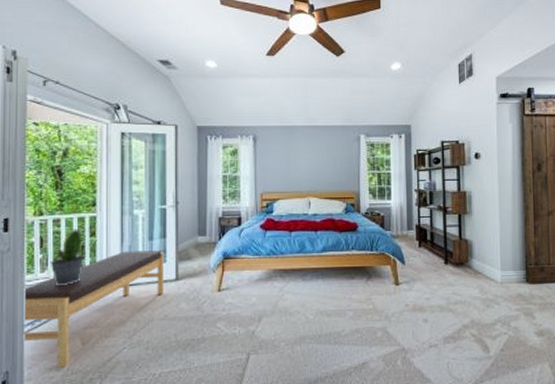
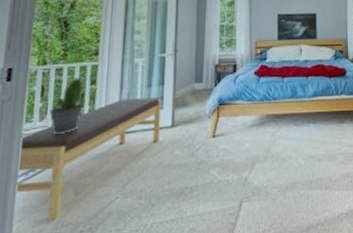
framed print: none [284,163,327,193] -> present [277,13,317,41]

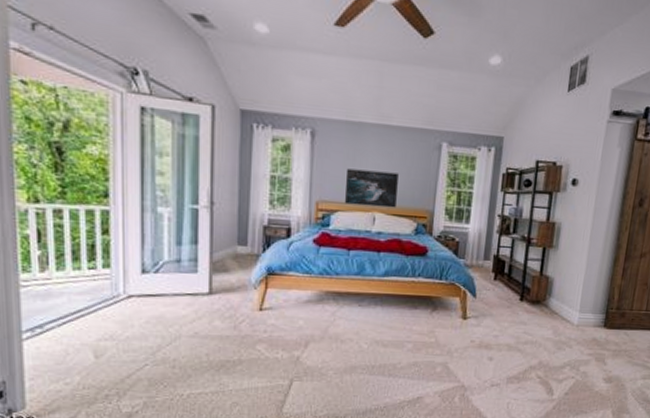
bench: present [16,97,161,221] -> none [19,255,194,382]
potted plant: present [49,77,83,134] -> none [51,223,95,289]

